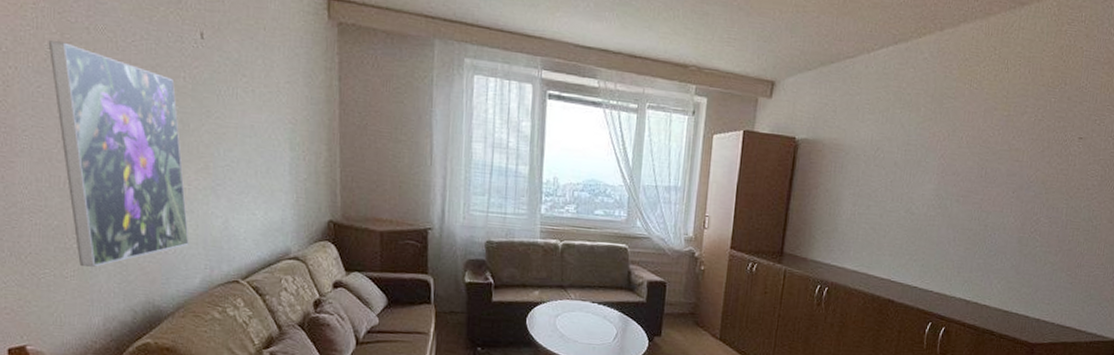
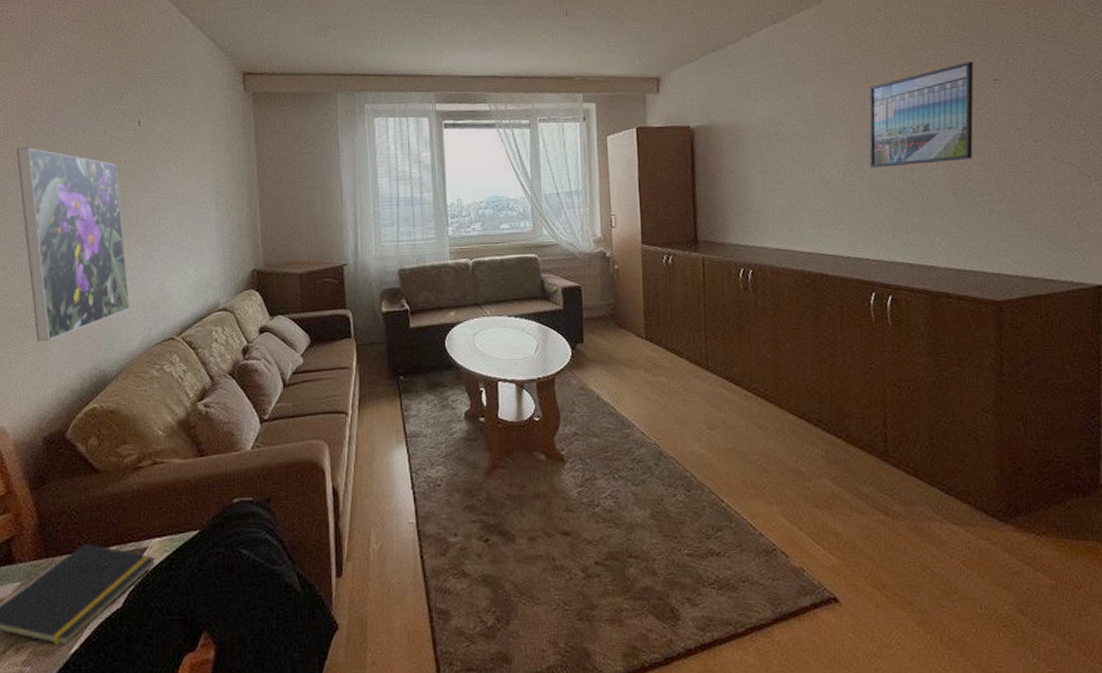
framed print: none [953,116,1066,211] -> present [869,61,974,168]

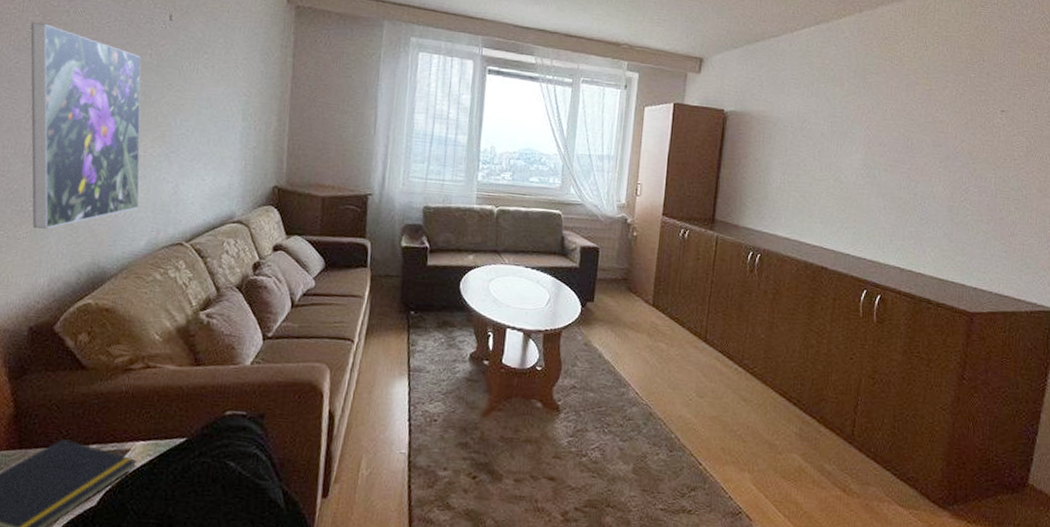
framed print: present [869,61,974,168] -> none [881,90,987,181]

